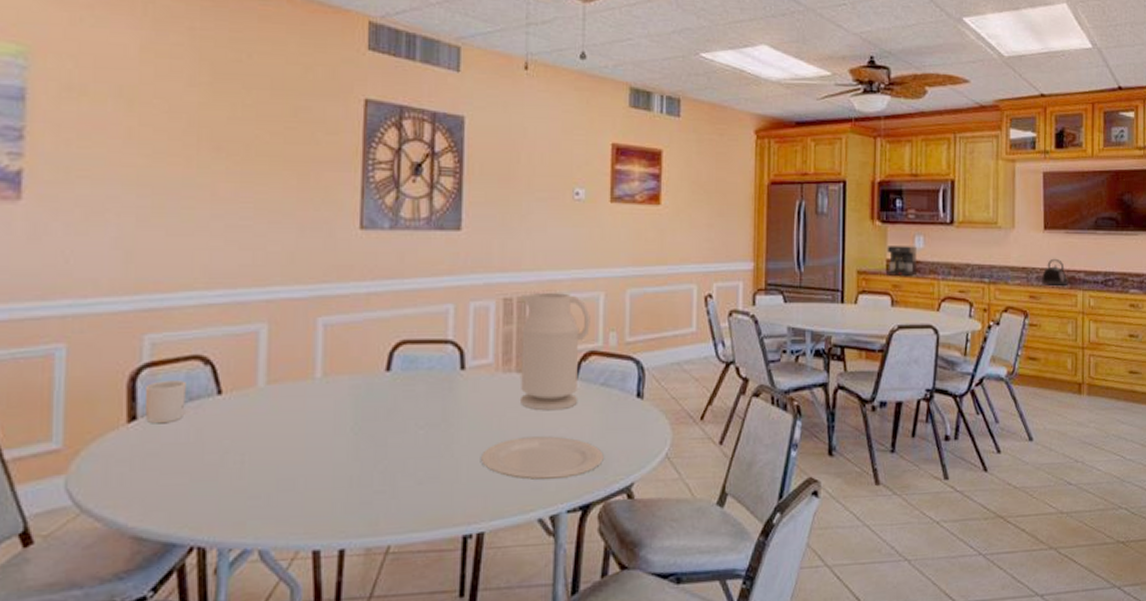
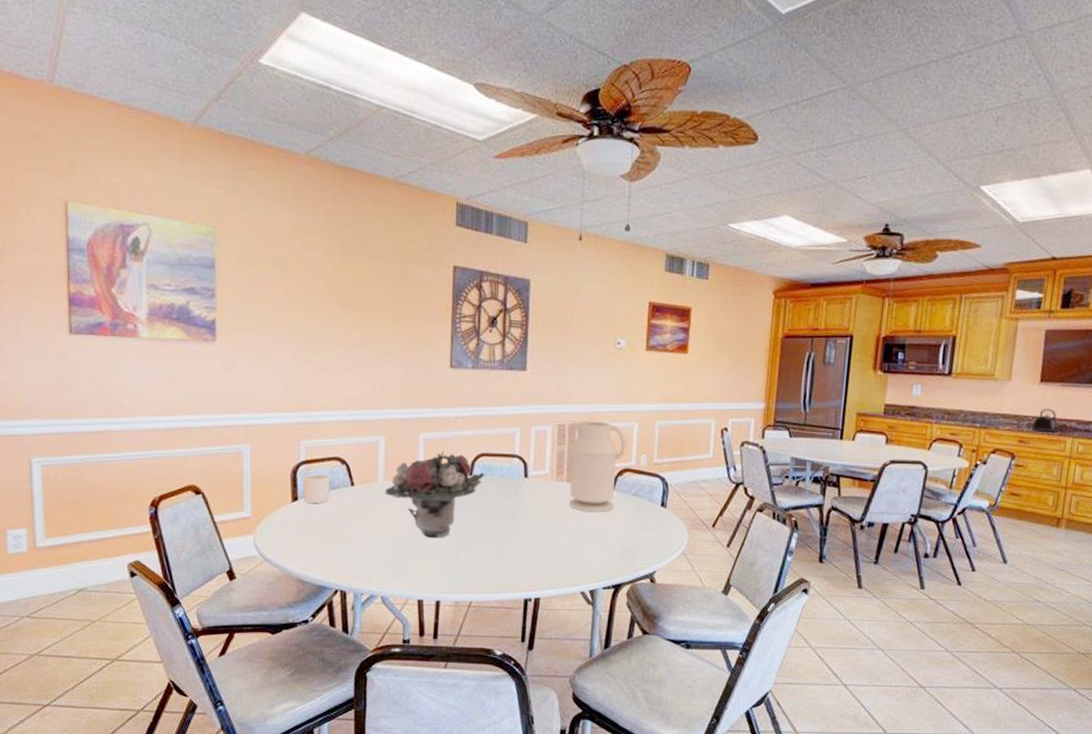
flower arrangement: none [265,339,408,461] -> present [384,450,485,539]
plate: present [481,436,604,480] -> none [539,531,633,564]
coffee maker: present [885,246,917,276] -> none [882,392,914,419]

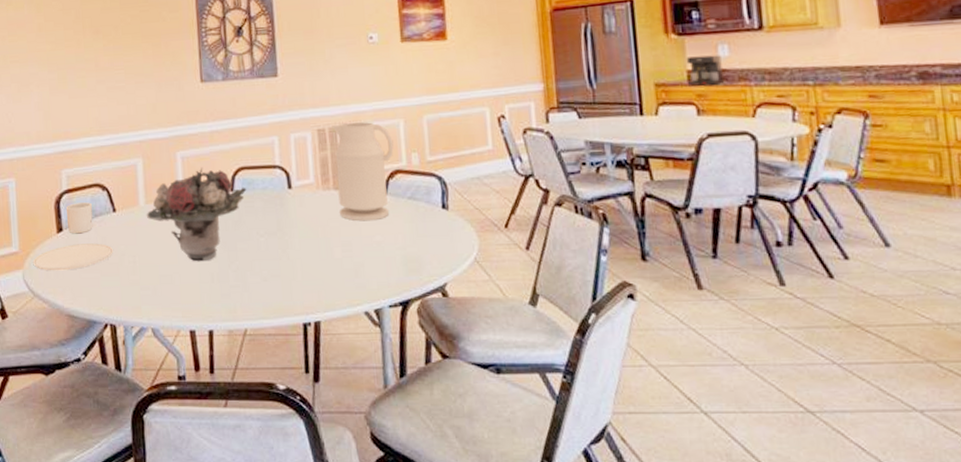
plate: none [265,513,348,538] -> present [33,243,113,271]
coffee maker: none [882,392,914,419] -> present [686,55,724,86]
kettle: present [1032,408,1058,432] -> none [883,53,918,83]

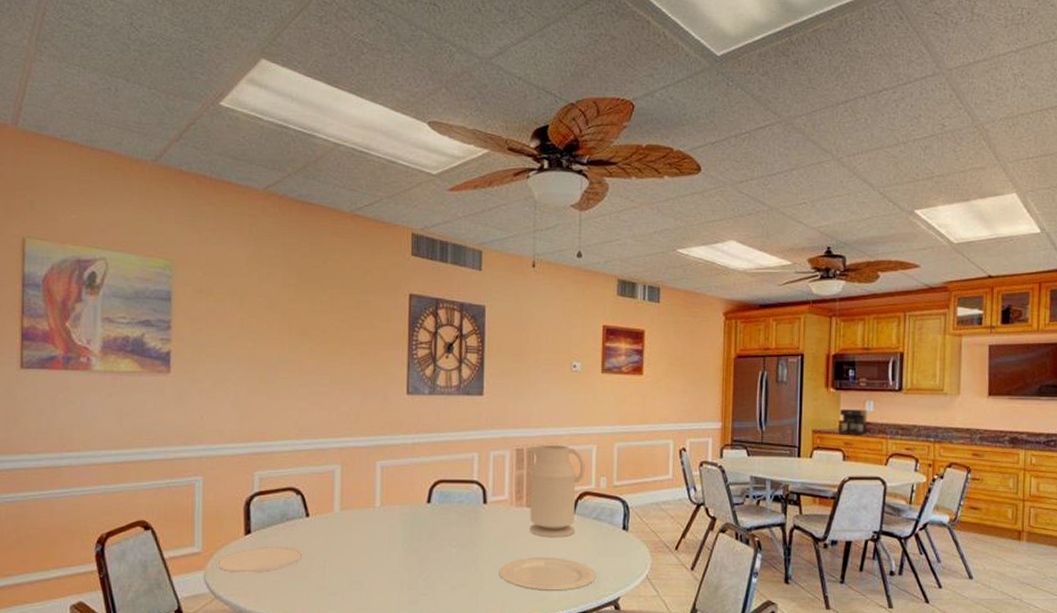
mug: present [65,202,93,234] -> none [256,506,284,537]
flower arrangement: present [146,167,247,262] -> none [340,478,443,570]
plate: none [312,242,417,279] -> present [500,557,596,592]

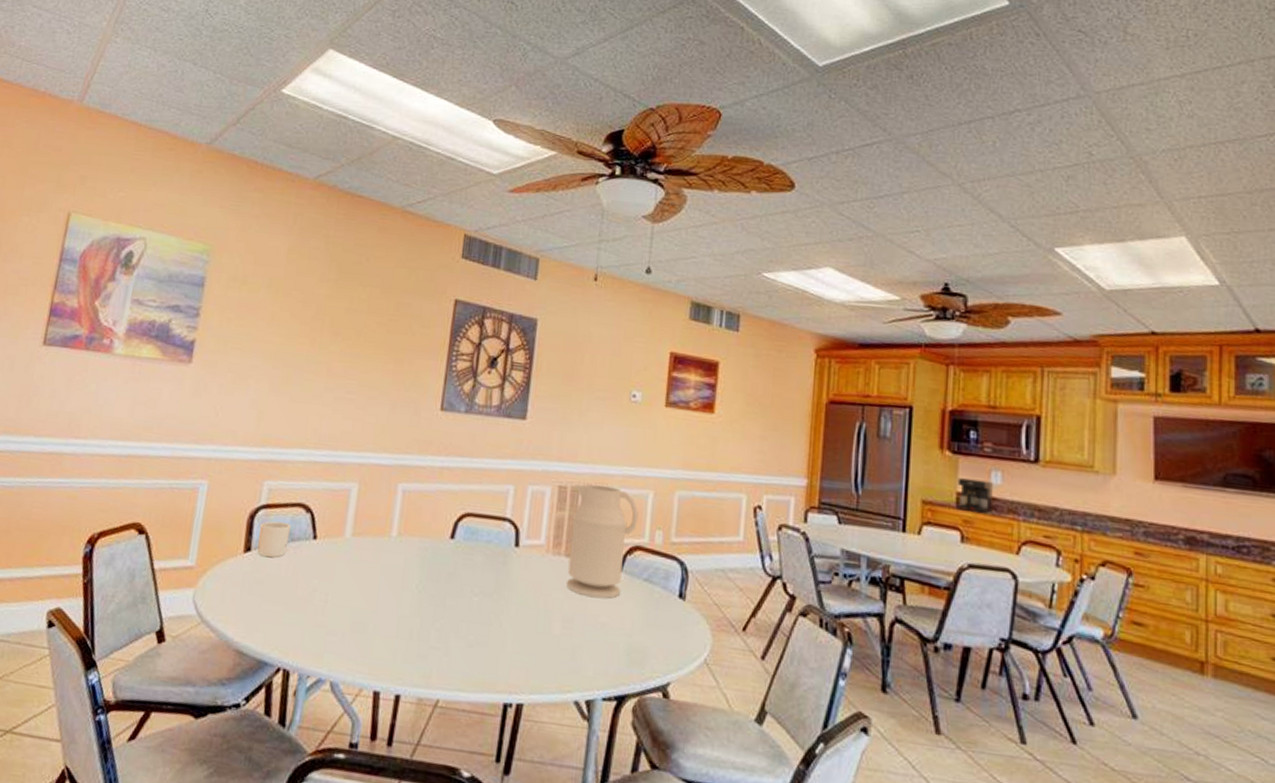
plate: present [216,547,303,573] -> none [208,568,305,599]
mug: none [256,506,284,537] -> present [257,521,291,558]
plate: present [500,557,596,592] -> none [526,618,642,666]

